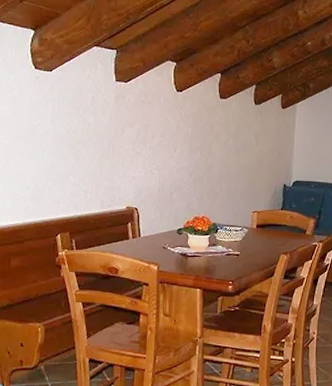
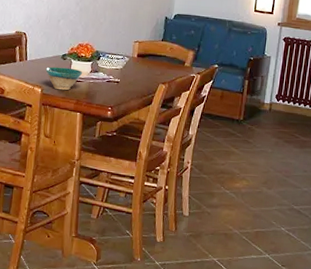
bowl: none [161,242,201,267] -> present [46,66,83,91]

